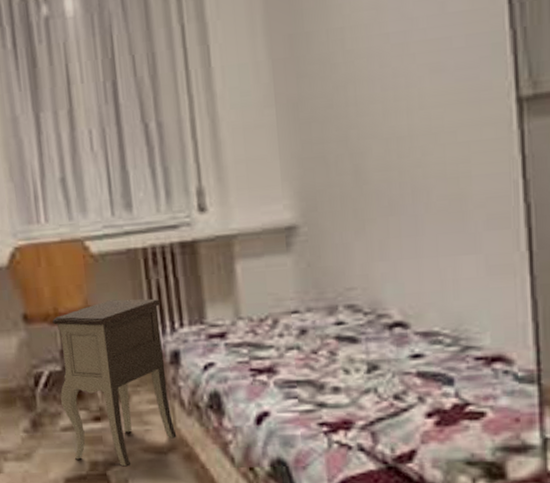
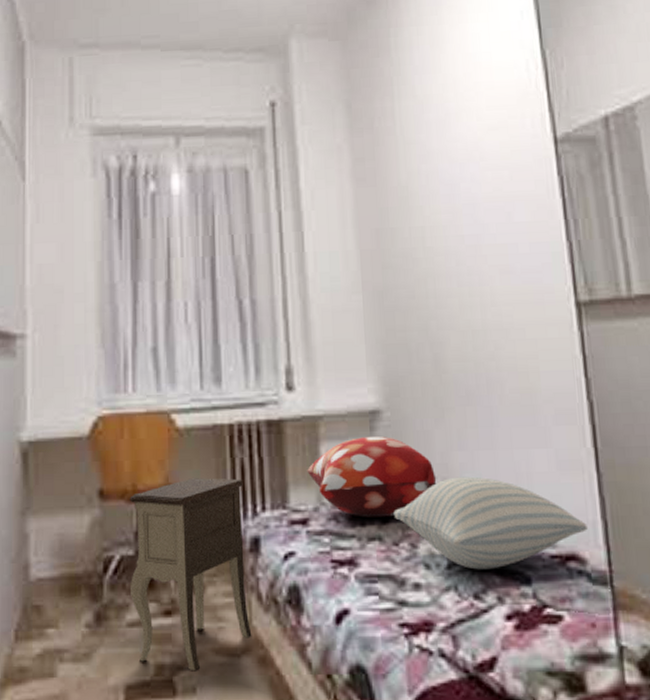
decorative pillow: none [223,251,357,330] -> present [307,437,437,519]
pillow: none [312,286,516,373] -> present [393,476,588,570]

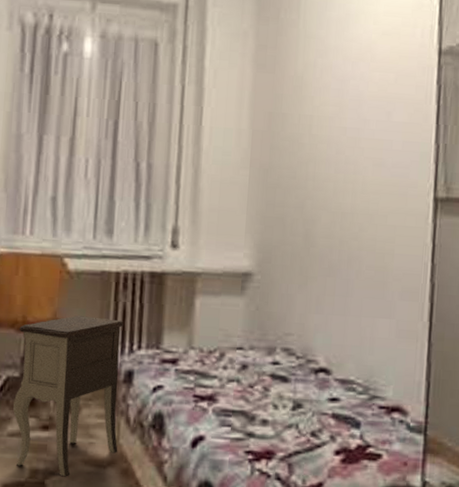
decorative pillow: present [307,437,437,519] -> none [181,294,293,364]
pillow: present [393,476,588,570] -> none [252,335,413,414]

